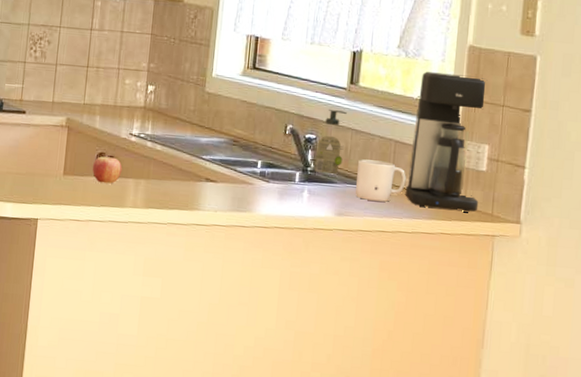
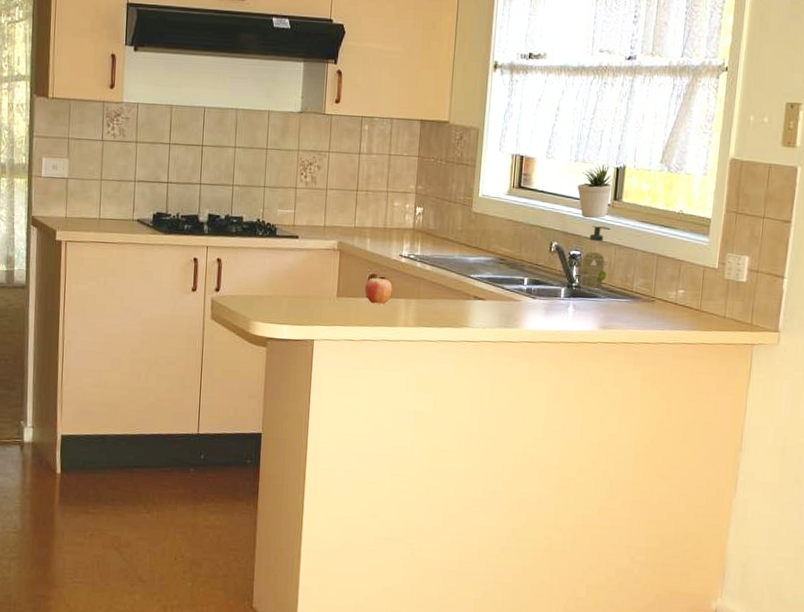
potted plant: none [313,47,349,102] -> present [577,163,613,219]
mug: present [355,159,406,202] -> none [618,273,668,314]
coffee maker: present [404,71,488,213] -> none [667,186,749,322]

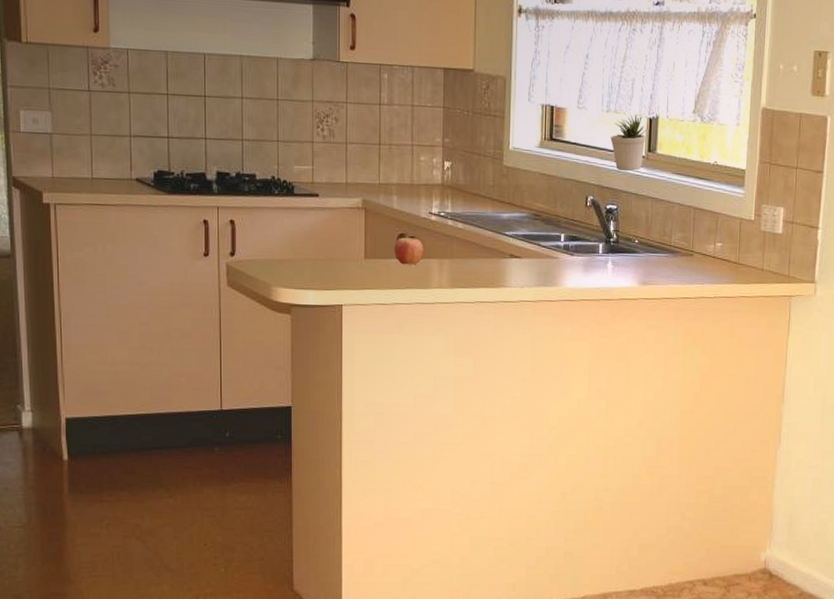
soap dispenser: present [577,225,611,290] -> none [615,178,646,245]

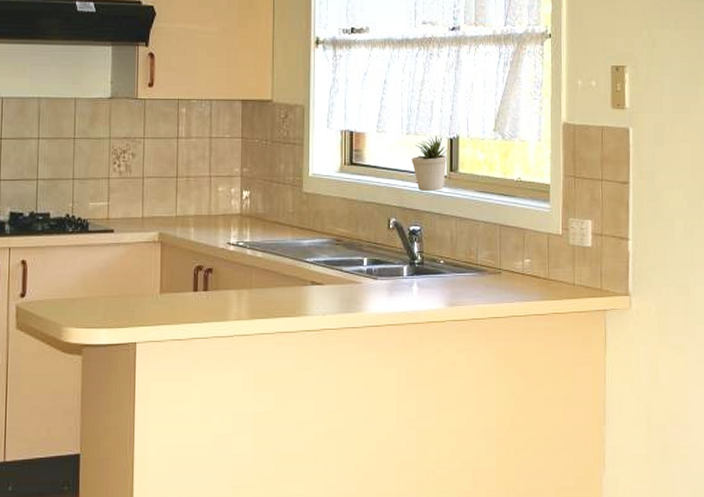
fruit: present [393,235,425,265] -> none [190,267,223,298]

